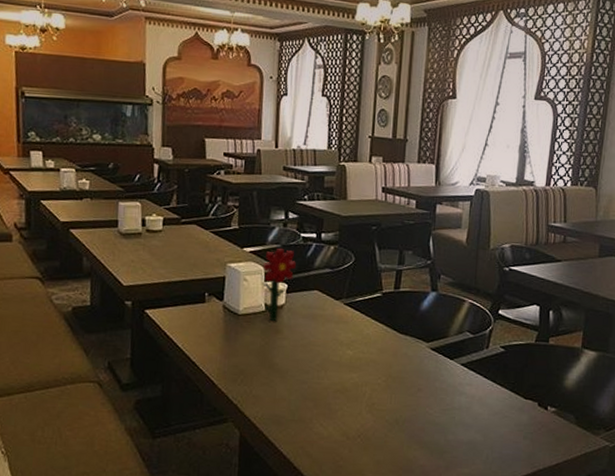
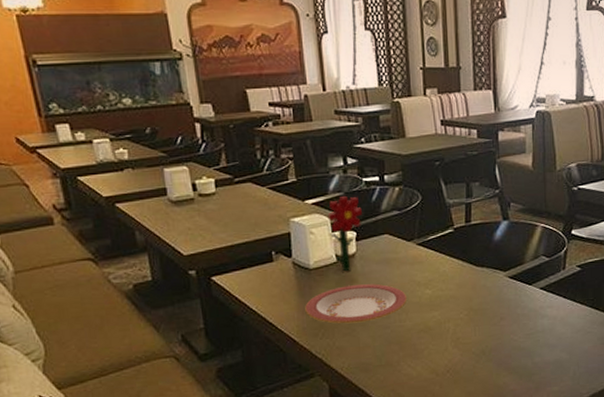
plate: none [228,335,329,374] -> present [305,284,408,324]

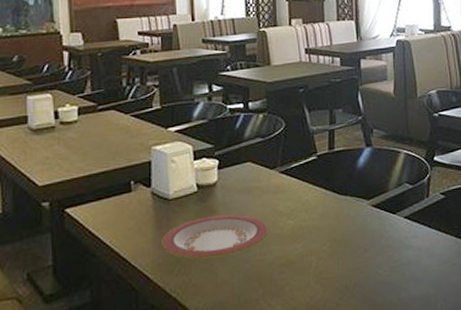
flower: present [327,196,362,272] -> none [190,124,225,202]

